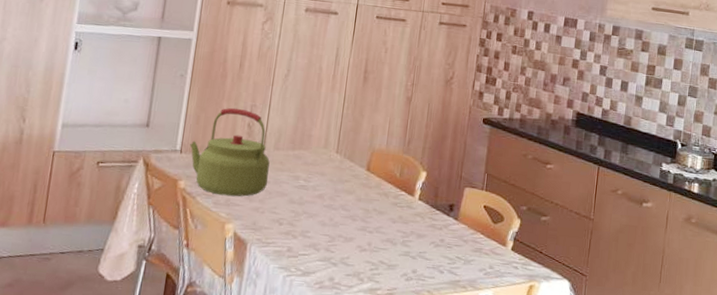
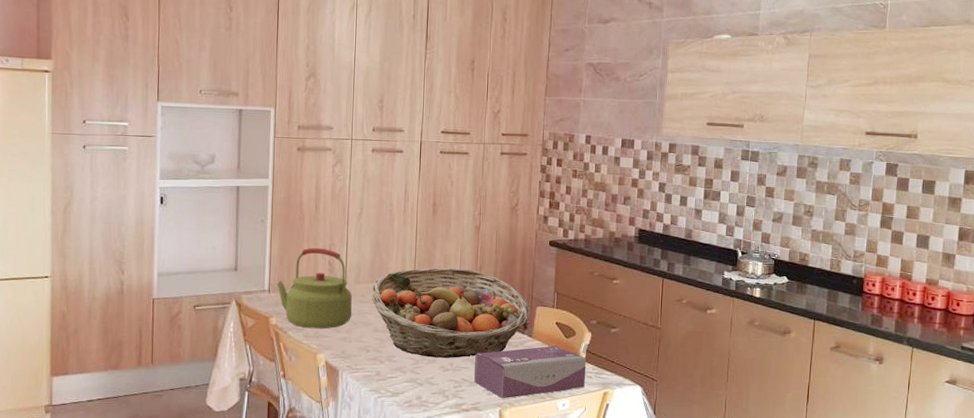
fruit basket: none [290,138,458,238] -> present [371,268,530,358]
tissue box: none [392,231,514,286] -> present [474,345,587,399]

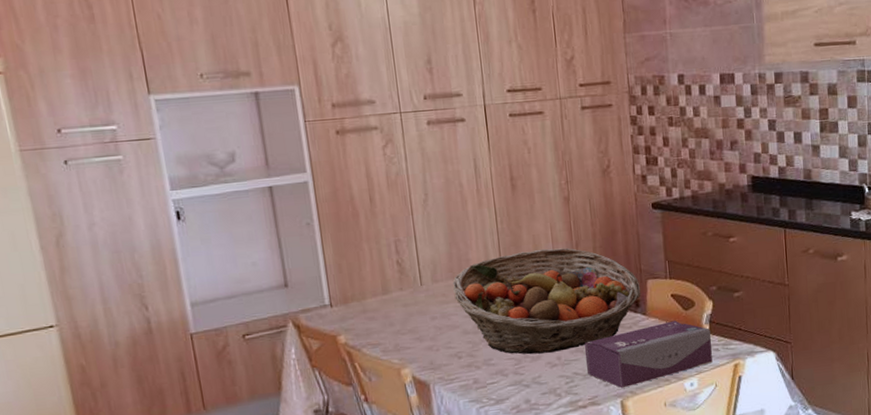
kettle: present [277,247,352,329] -> none [338,246,434,343]

